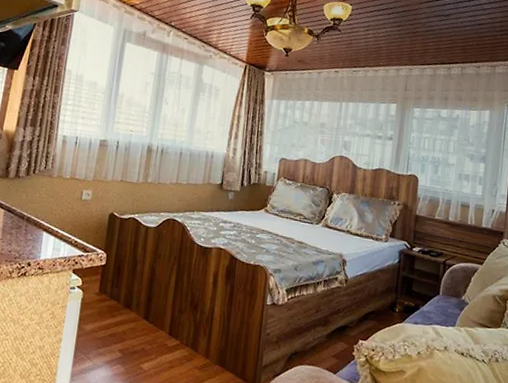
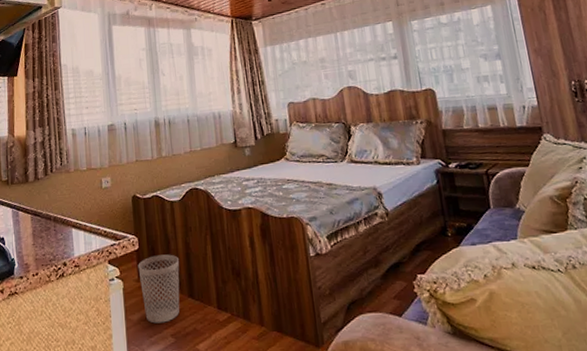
wastebasket: none [98,273,142,338] -> present [138,254,180,324]

